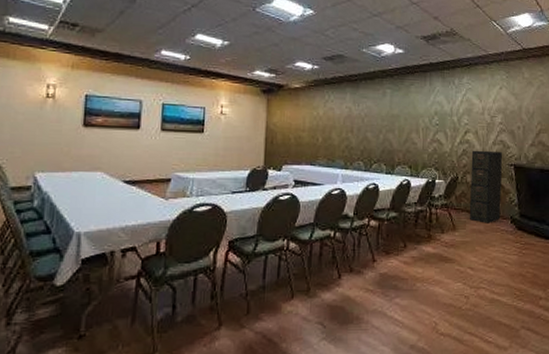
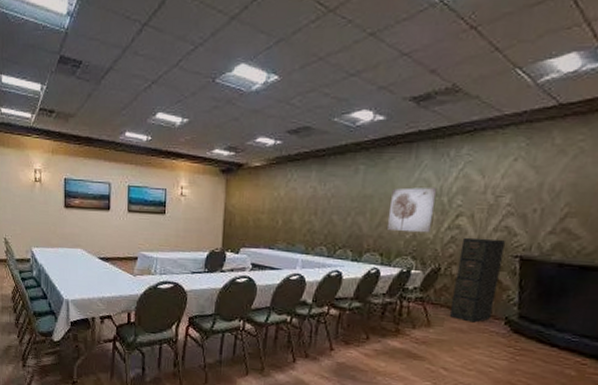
wall art: none [412,108,449,147] -> present [386,187,438,233]

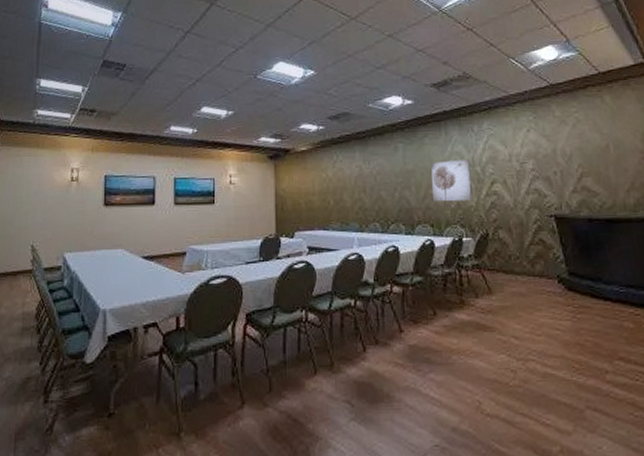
filing cabinet: present [450,237,507,323] -> none [501,201,545,285]

